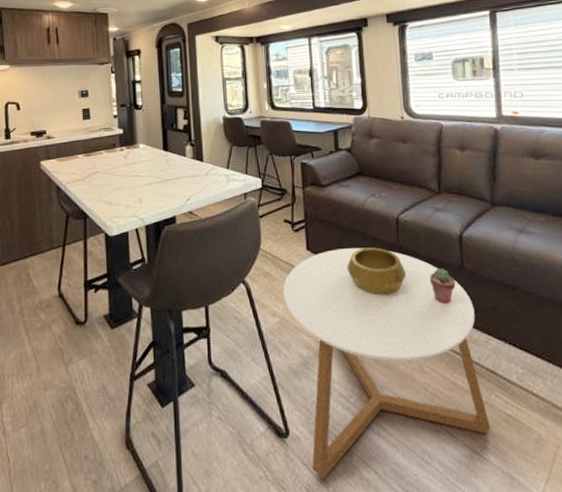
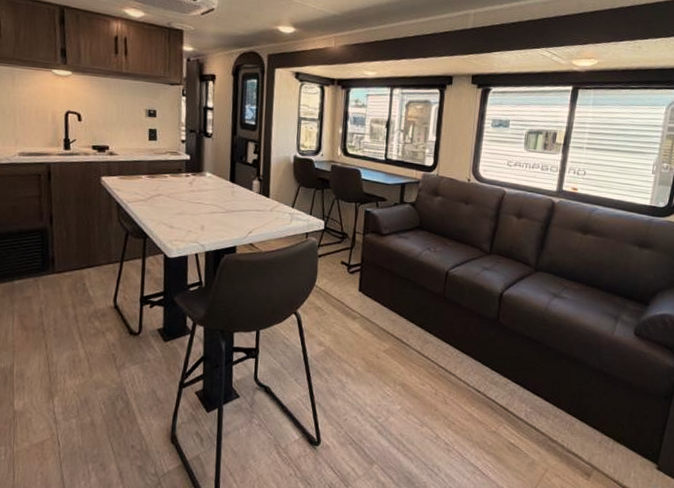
coffee table: present [283,248,491,479] -> none [331,293,501,480]
decorative bowl: present [347,247,407,296] -> none [393,294,447,338]
potted succulent: present [429,268,456,305] -> none [466,320,489,351]

